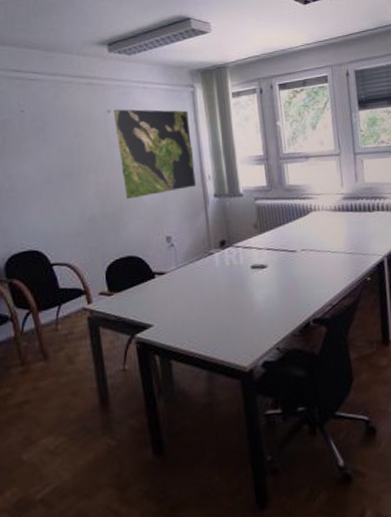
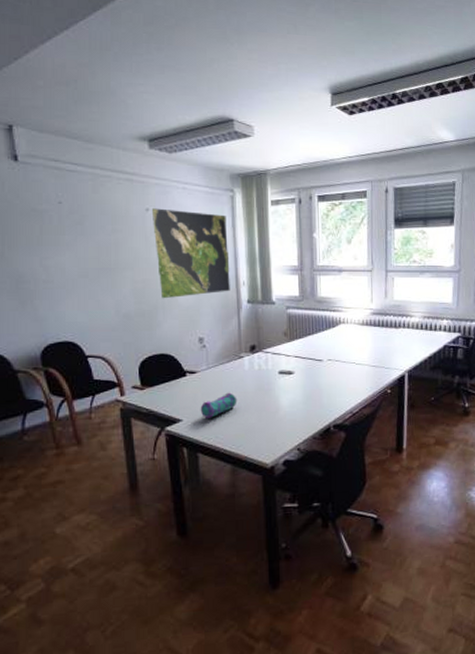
pencil case: none [171,292,210,322] -> present [200,392,237,418]

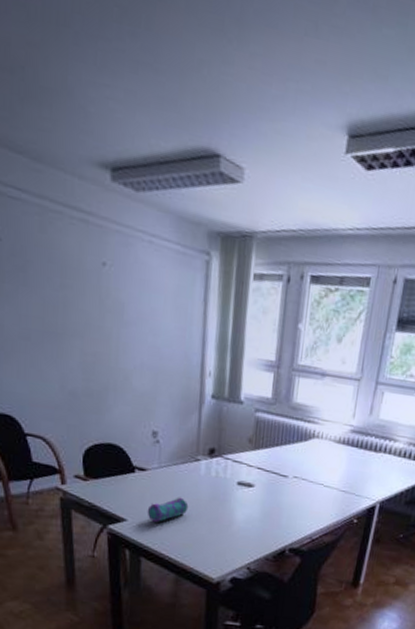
world map: present [151,208,230,299] -> none [109,263,198,382]

